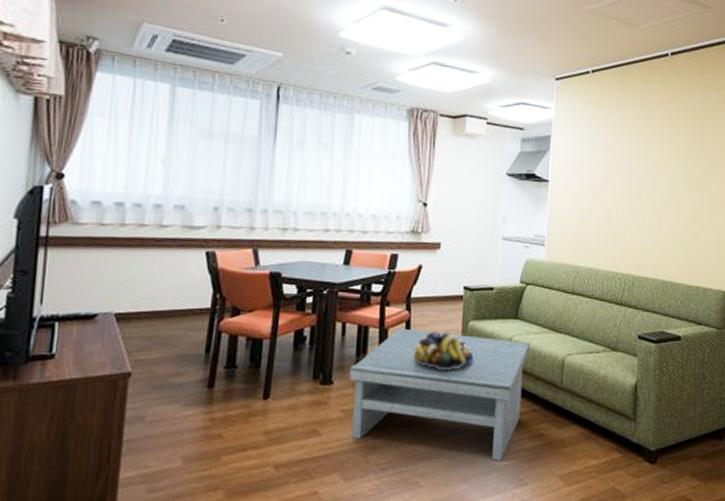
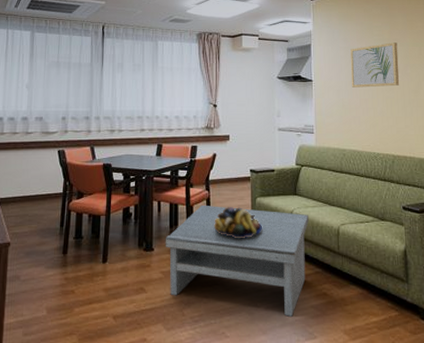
wall art: none [594,141,652,195] -> present [350,43,399,88]

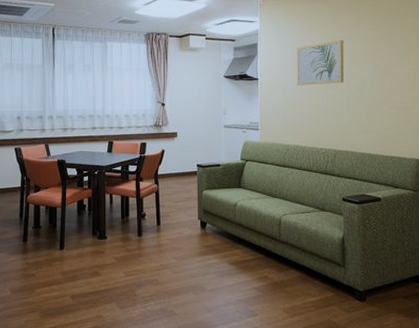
coffee table: present [165,204,309,317] -> none [117,197,252,297]
fruit bowl: present [214,207,262,239] -> none [163,199,208,228]

